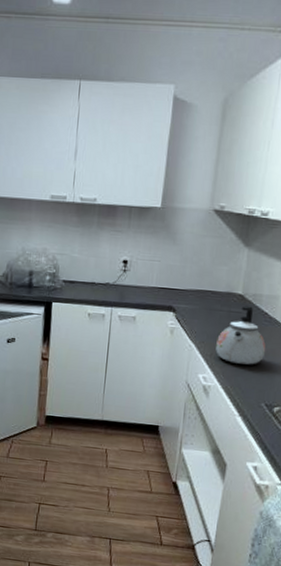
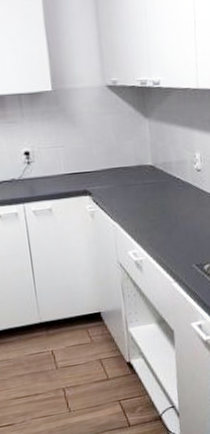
kettle: present [216,306,266,365] -> none [138,175,186,233]

